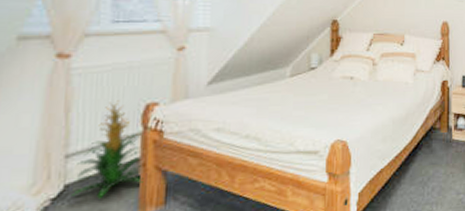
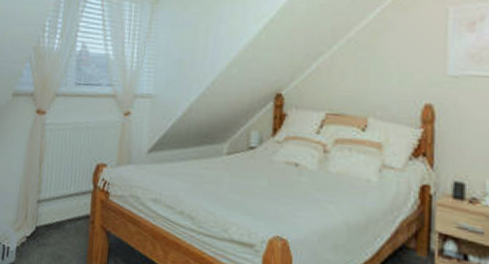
indoor plant: present [71,100,144,199] -> none [39,157,92,246]

